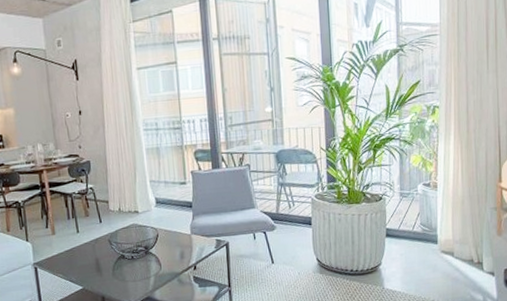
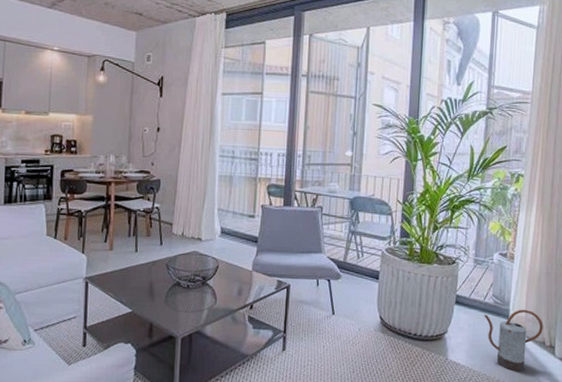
watering can: none [414,232,470,291] -> present [484,309,543,372]

